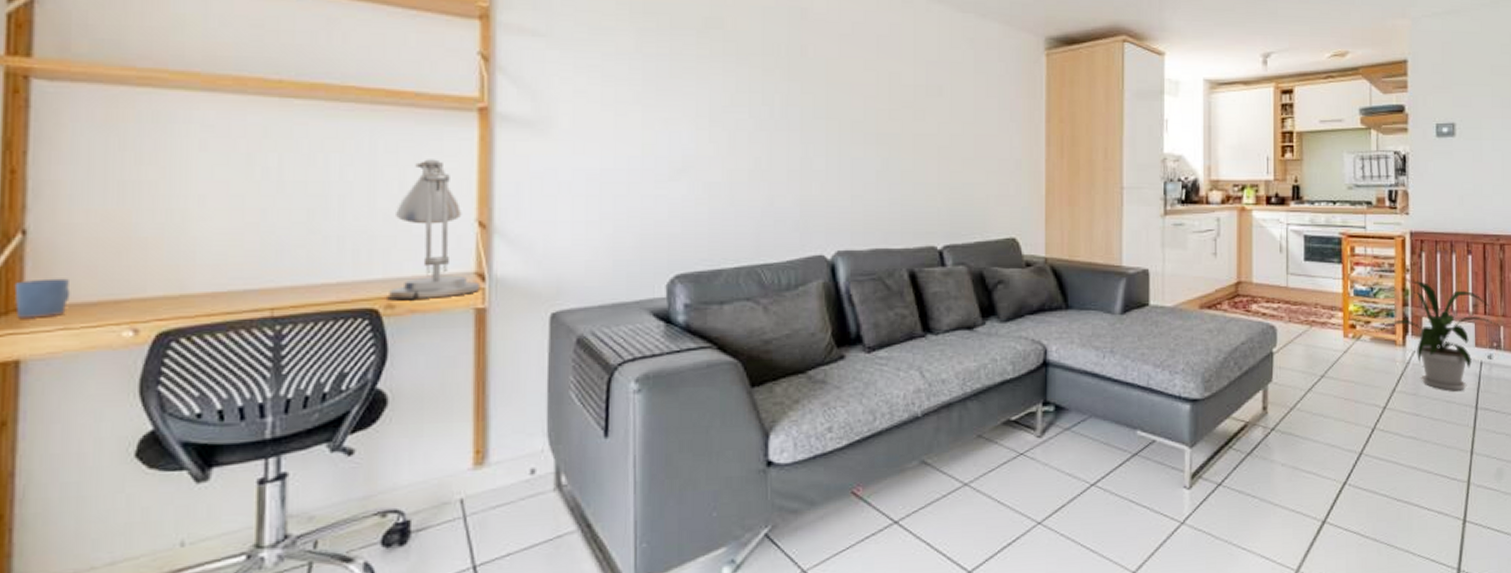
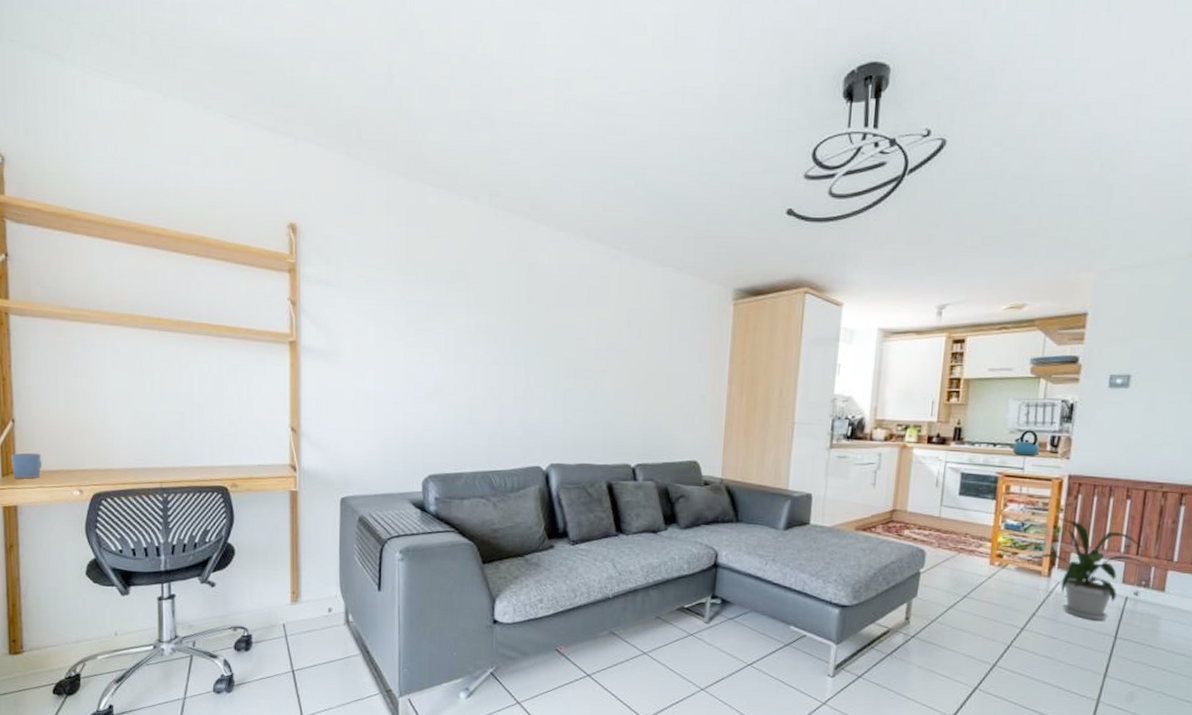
desk lamp: present [387,159,479,301] -> none [232,379,292,482]
kettle: none [1353,185,1378,213] -> present [1013,430,1040,456]

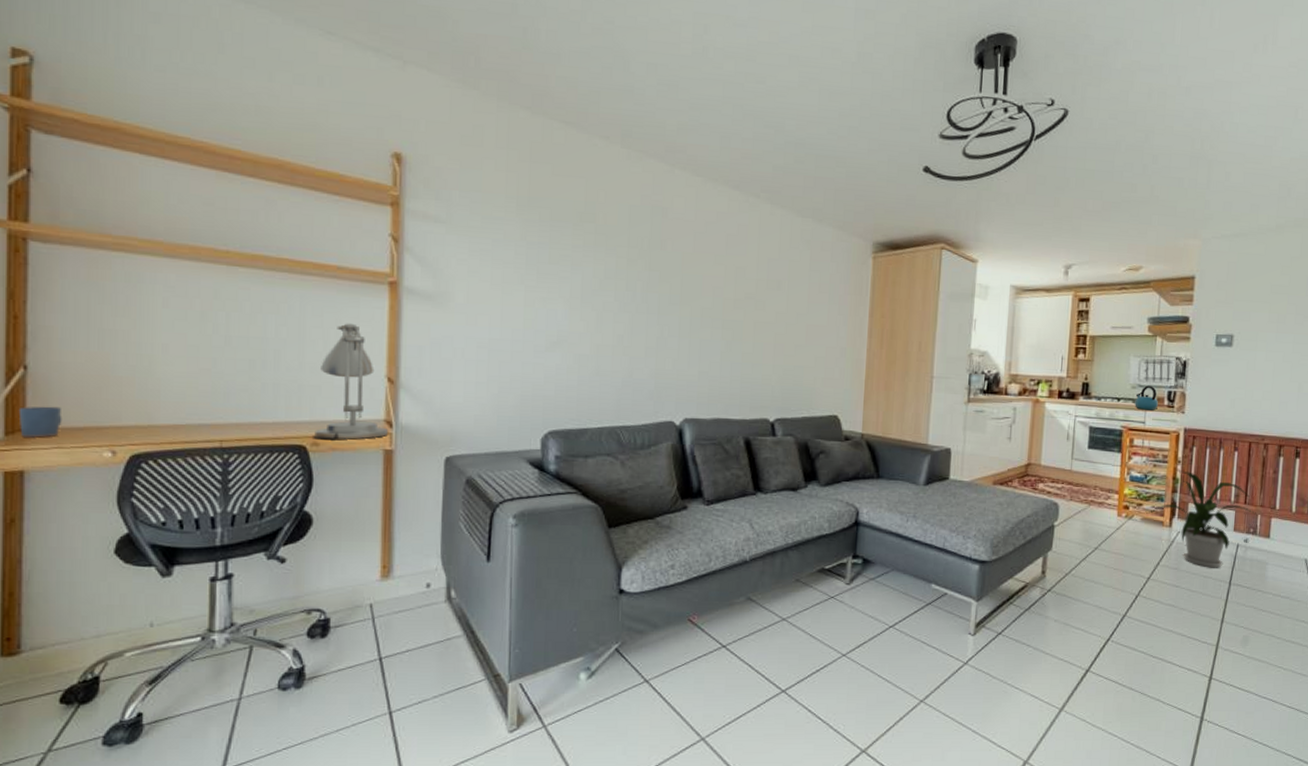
desk lamp: none [232,379,292,482] -> present [313,323,388,440]

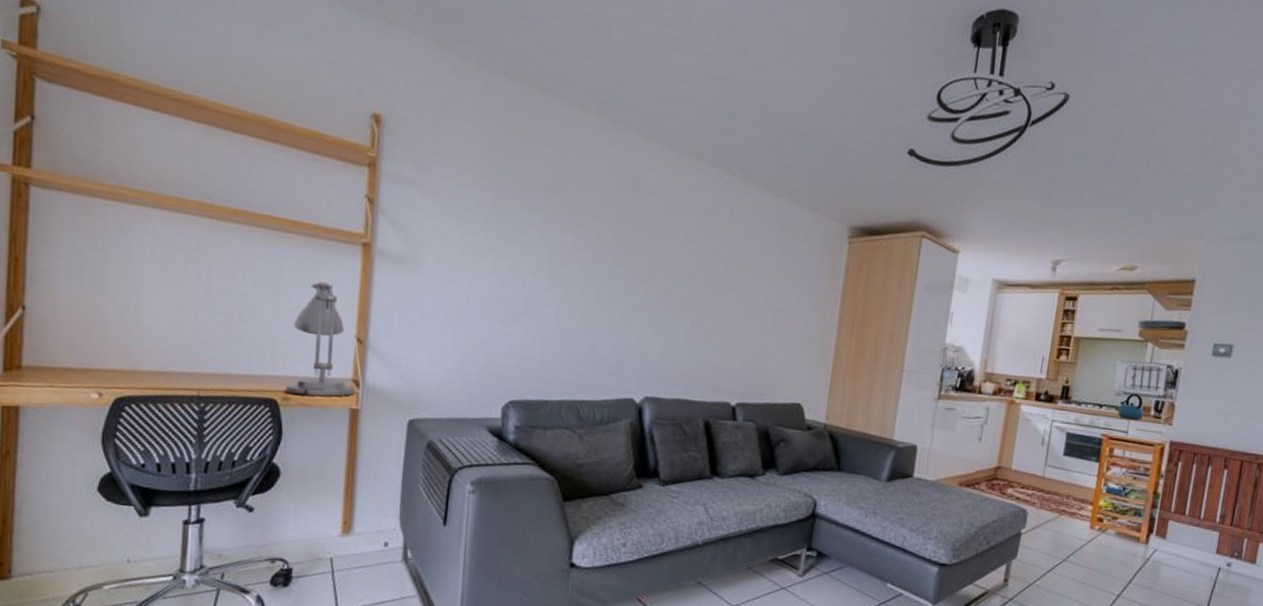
mug: present [18,406,62,438] -> none [16,345,55,376]
house plant: present [1146,470,1256,568] -> none [1121,485,1243,591]

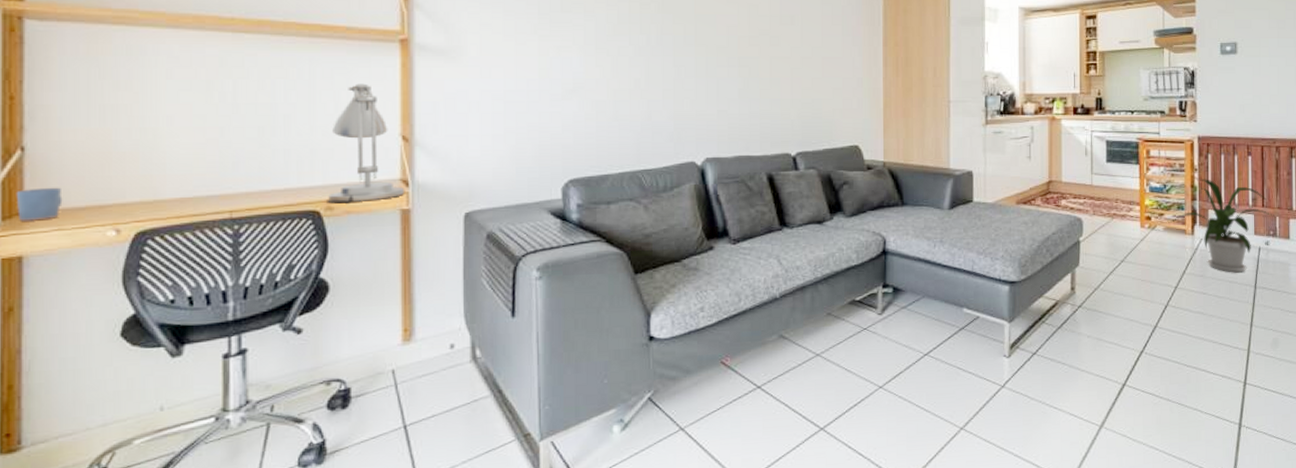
mug: none [16,345,55,376] -> present [16,187,63,221]
kettle: present [1118,393,1144,420] -> none [1148,97,1170,121]
house plant: none [1121,485,1243,591] -> present [1168,178,1274,273]

